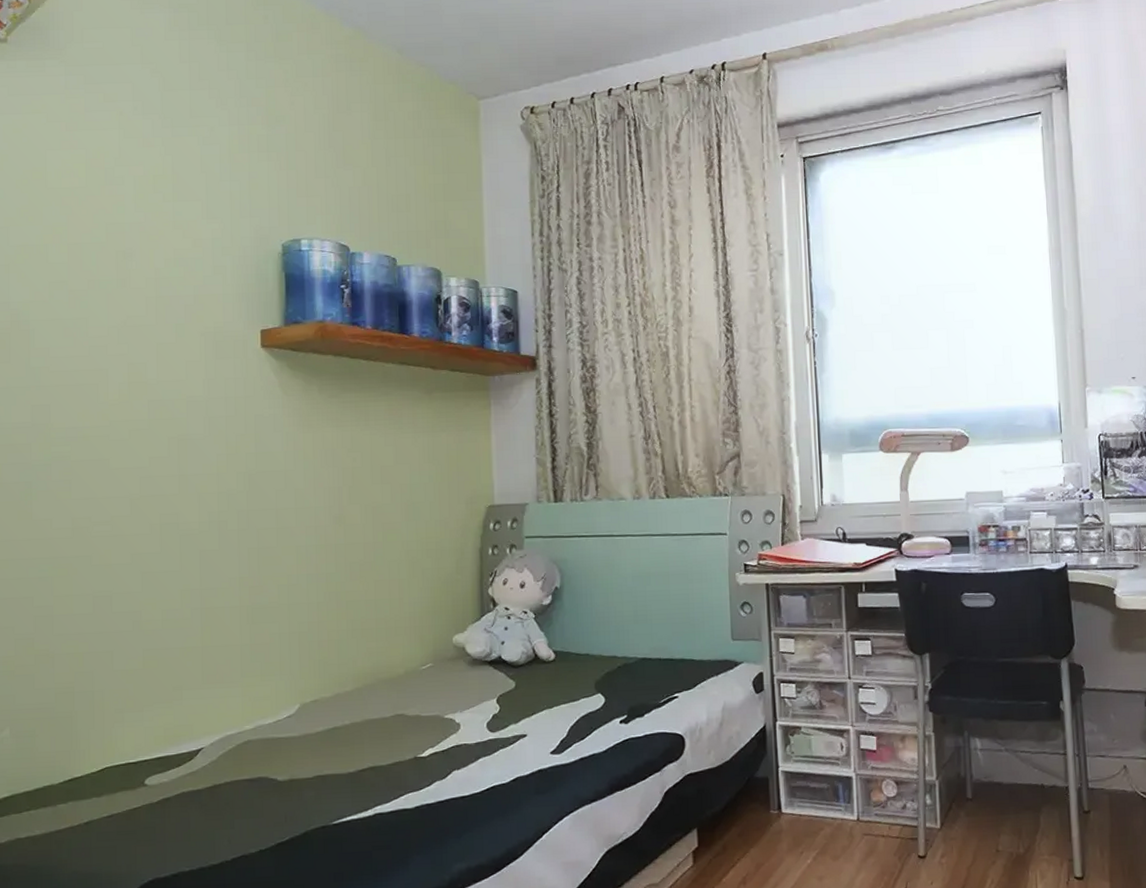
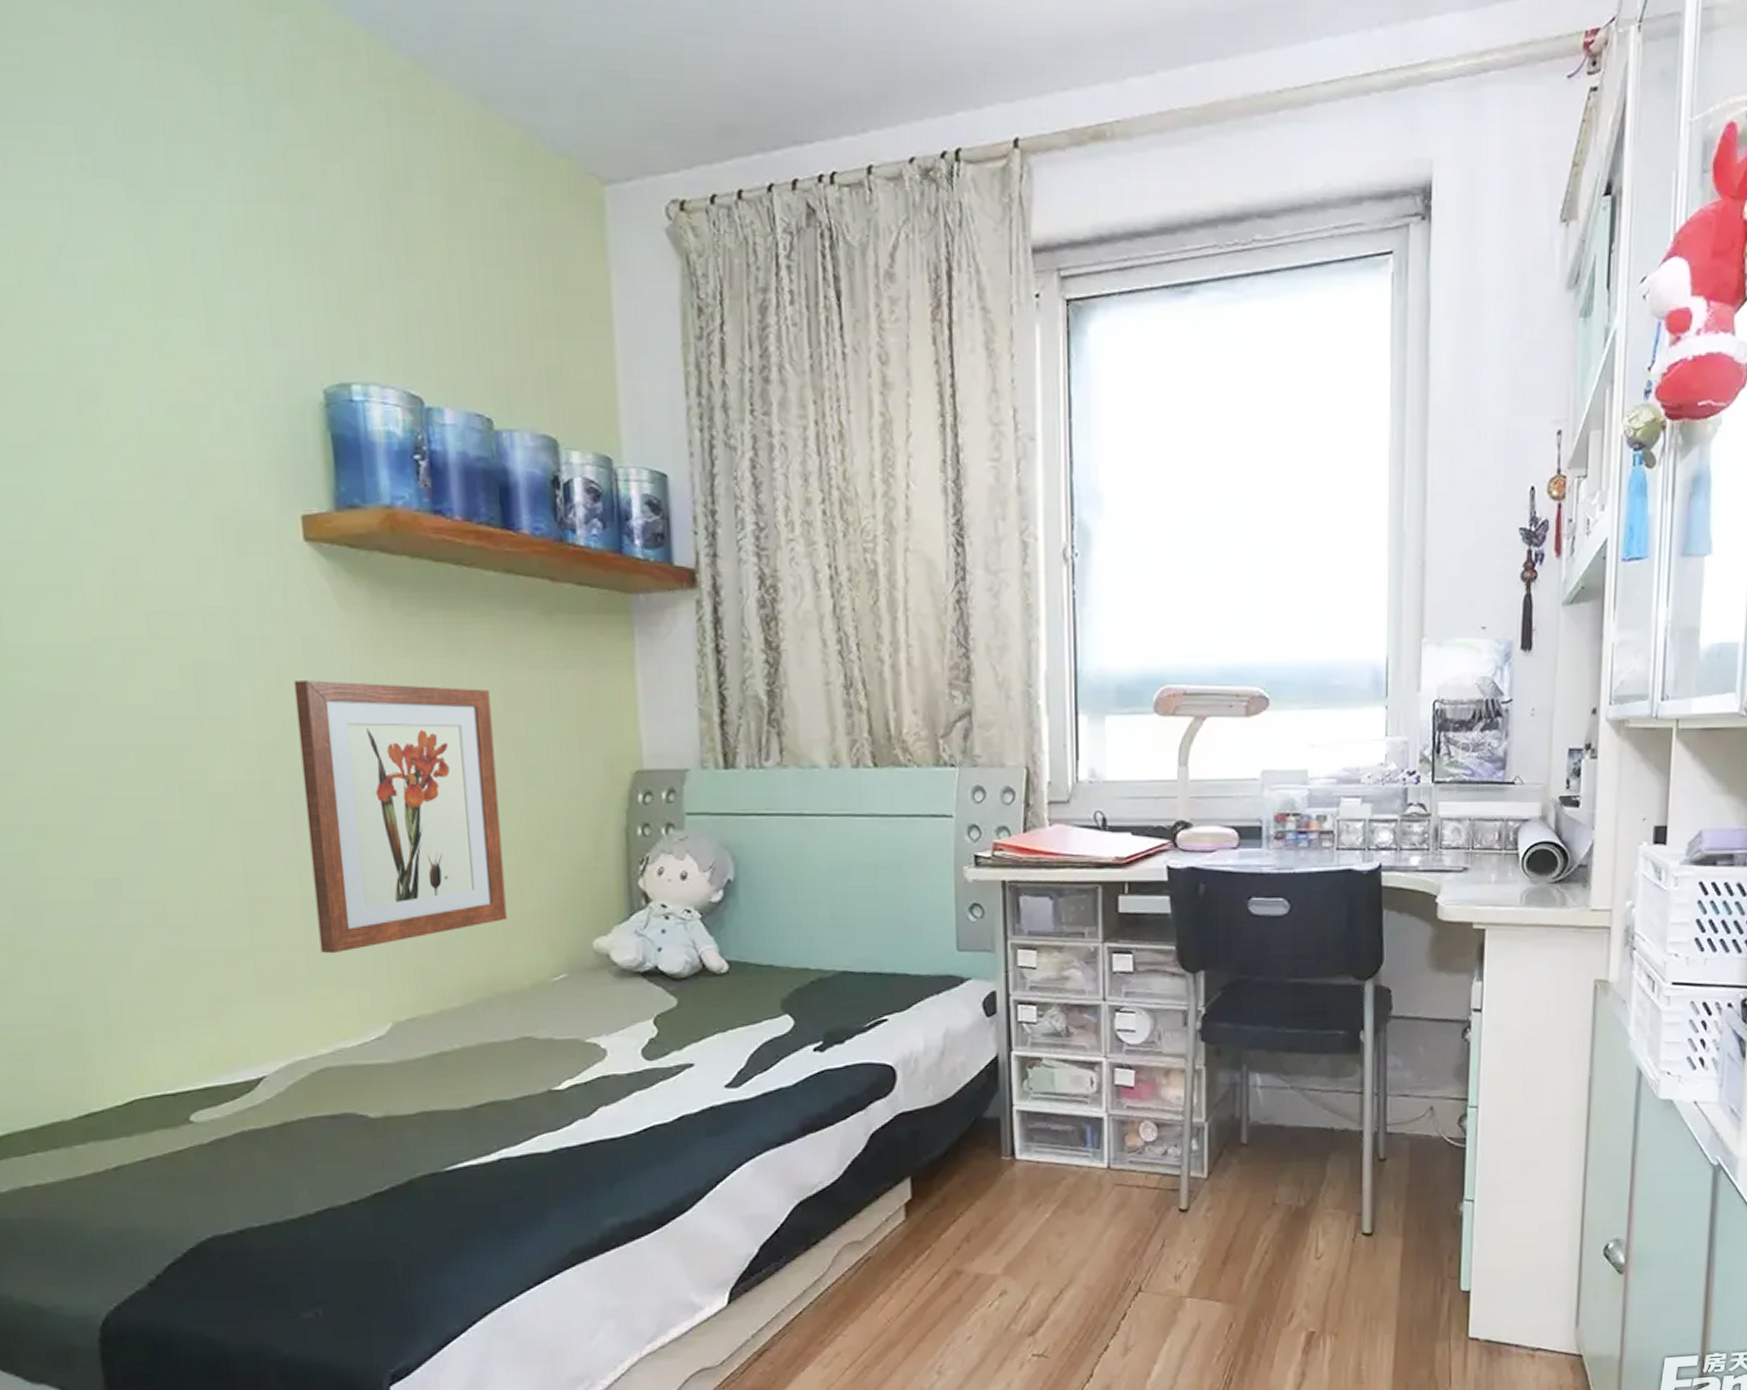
wall art: none [246,446,390,651] -> present [294,680,507,954]

